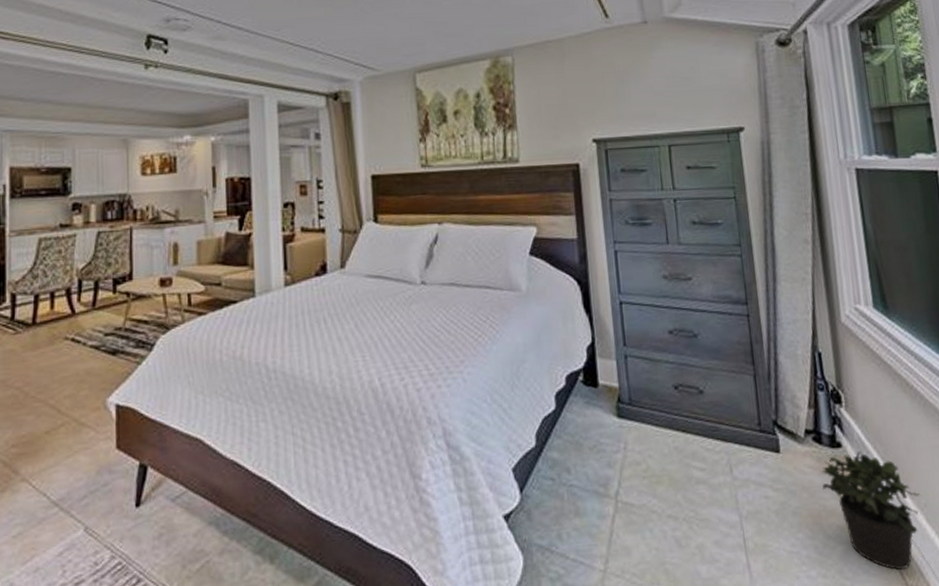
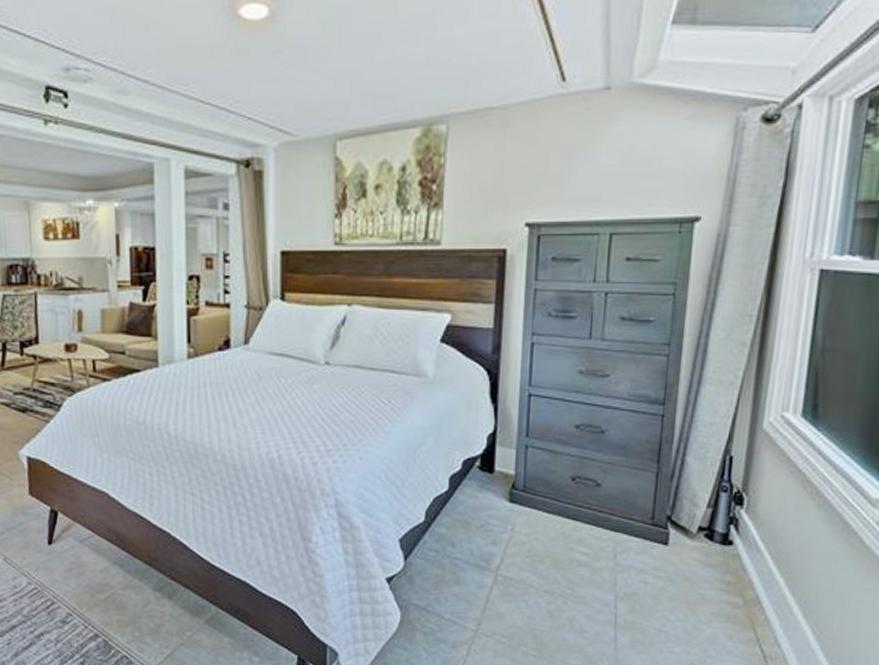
potted plant: present [822,451,920,570] -> none [704,550,802,654]

